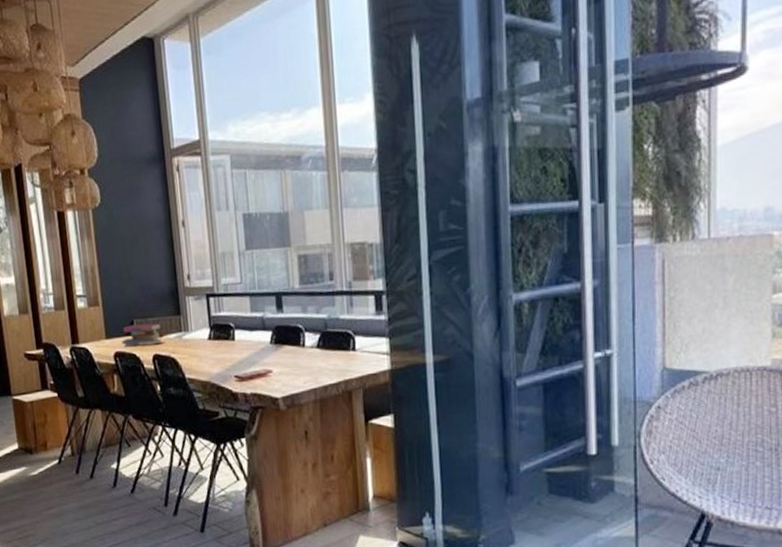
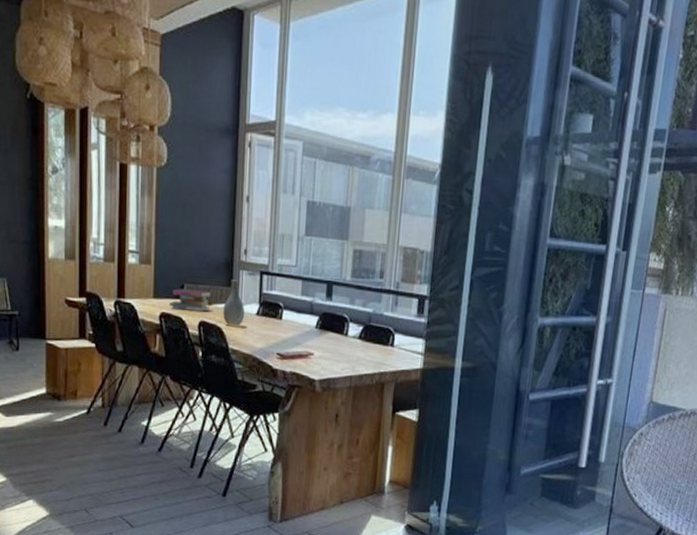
vase: none [174,307,197,355] -> present [223,279,245,327]

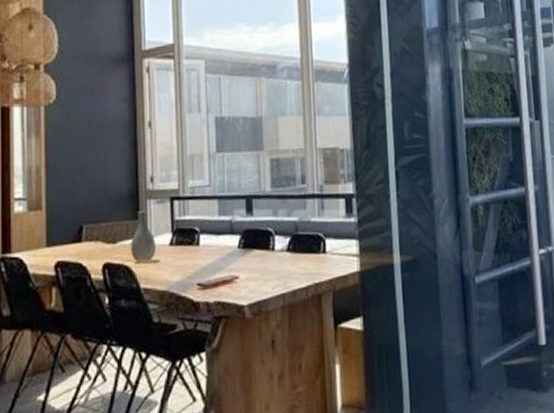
books: present [168,288,211,312] -> none [65,228,115,255]

